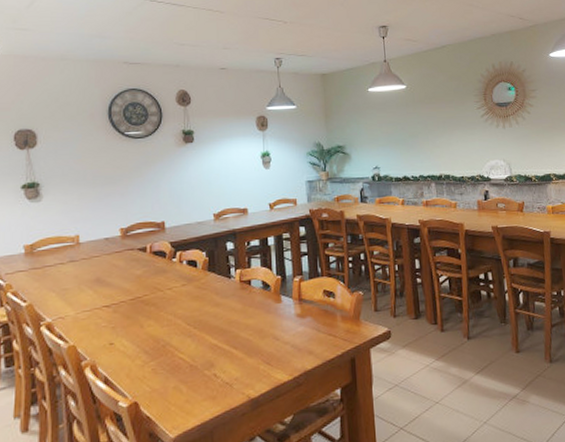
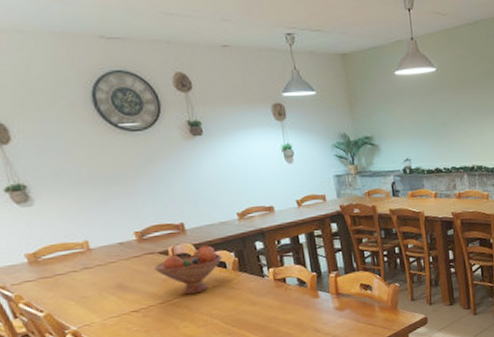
fruit bowl: none [132,244,194,292] -> present [154,245,222,295]

